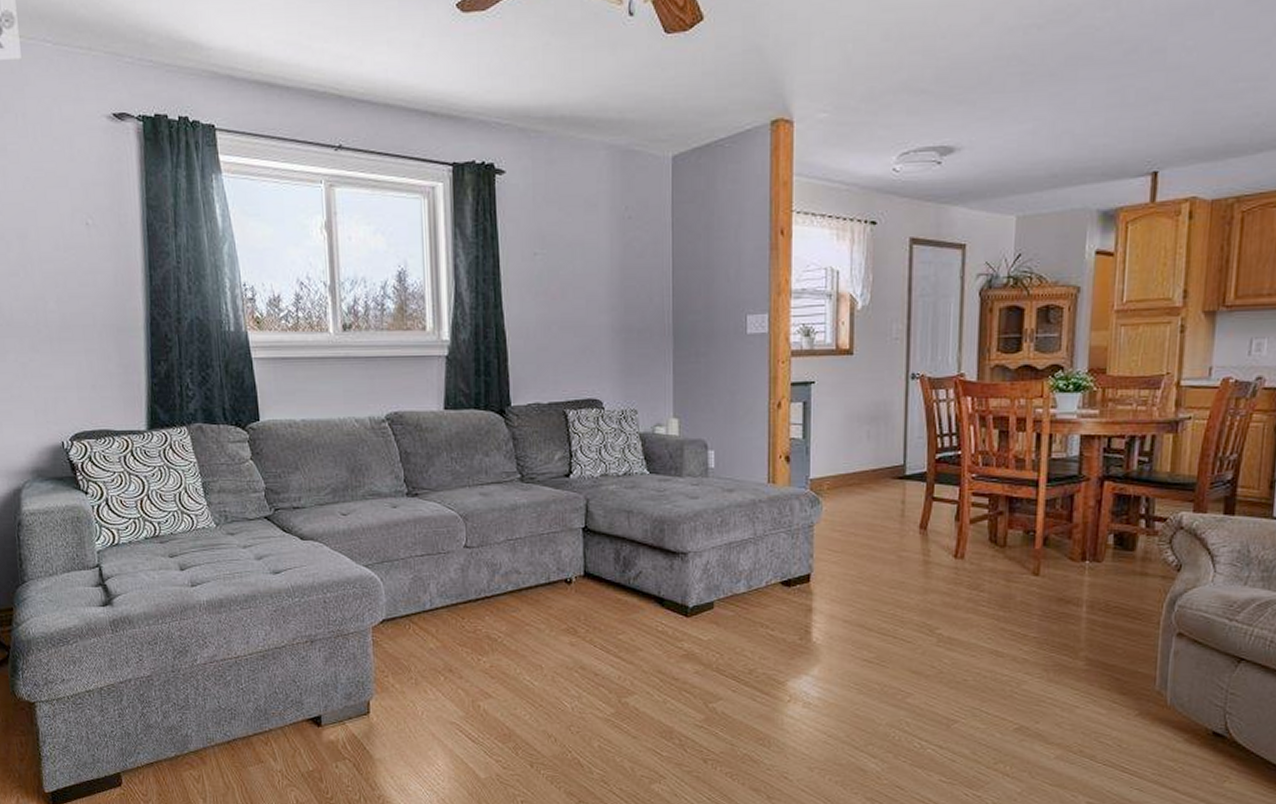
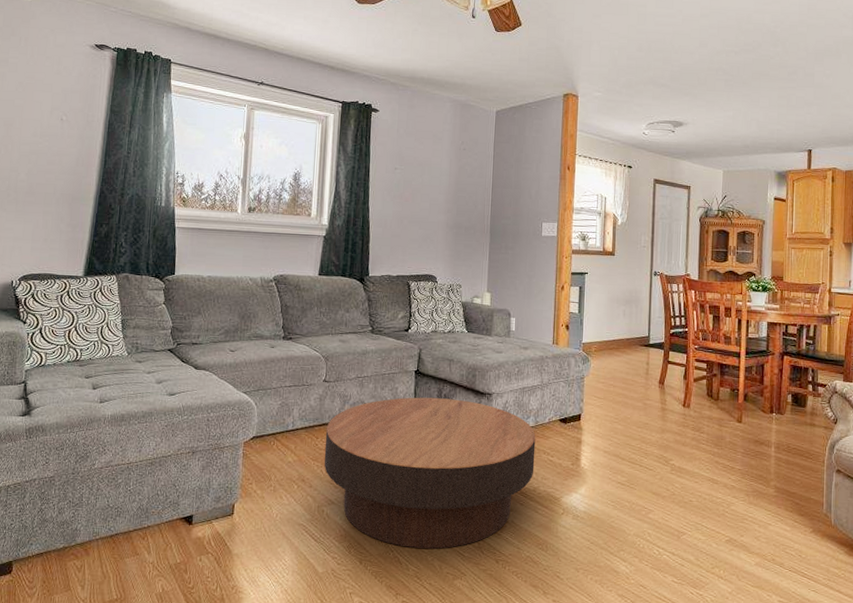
coffee table: none [473,562,750,748] -> present [324,397,536,549]

